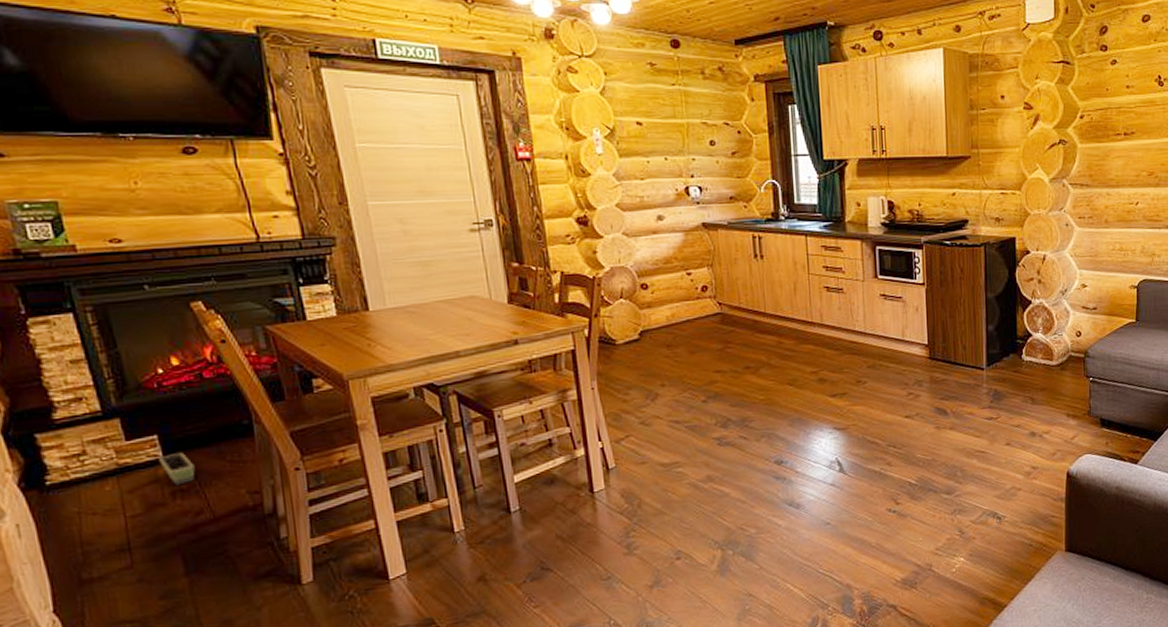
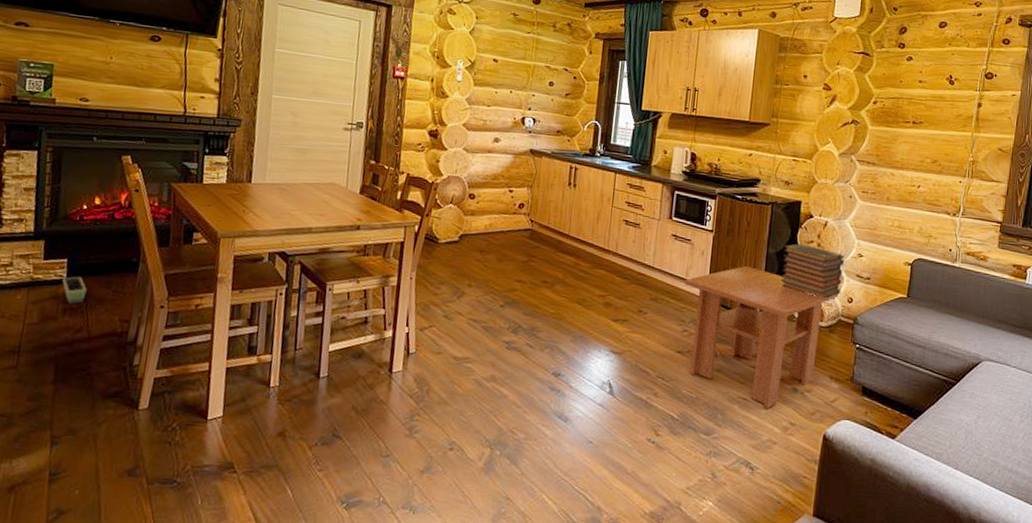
coffee table: none [901,315,1066,457] -> present [684,265,839,409]
book stack: none [1003,283,1069,338] -> present [781,243,845,300]

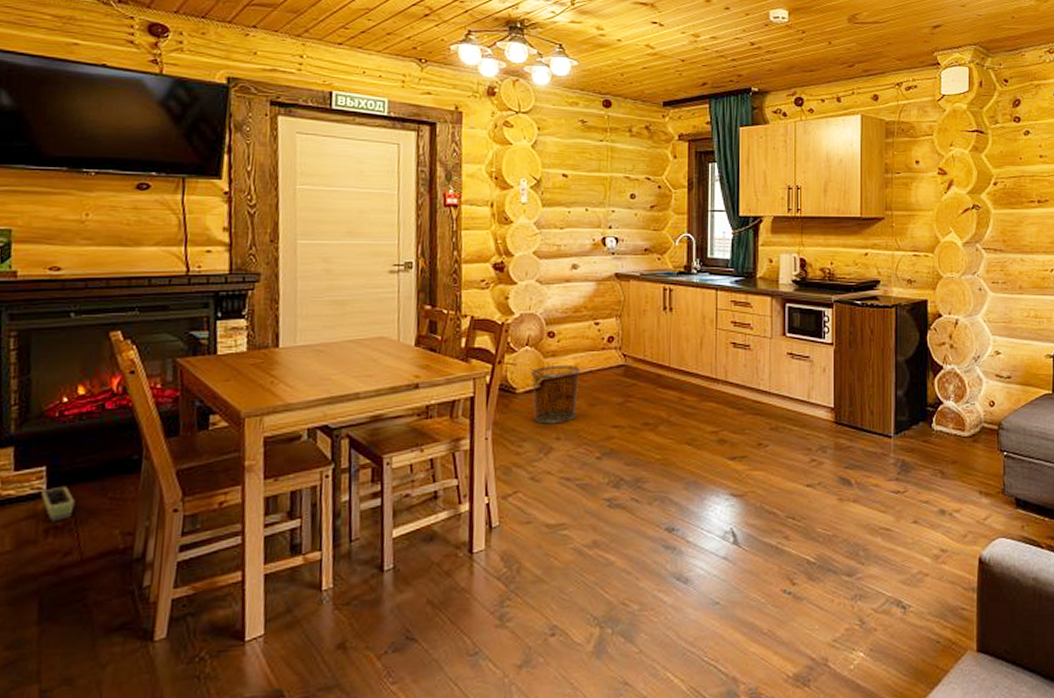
waste bin: none [451,222,493,273] -> present [531,365,580,424]
coffee table: present [684,265,839,409] -> none [807,378,979,537]
book stack: present [781,243,845,300] -> none [913,347,982,406]

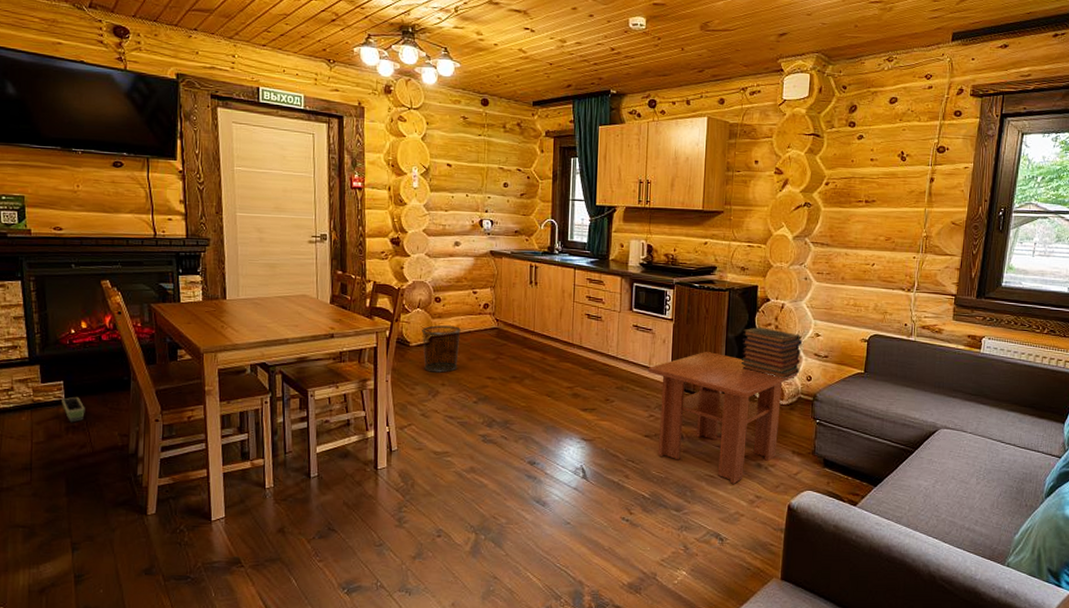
coffee table: none [807,378,979,537] -> present [648,351,798,484]
book stack: none [913,347,982,406] -> present [741,327,803,379]

